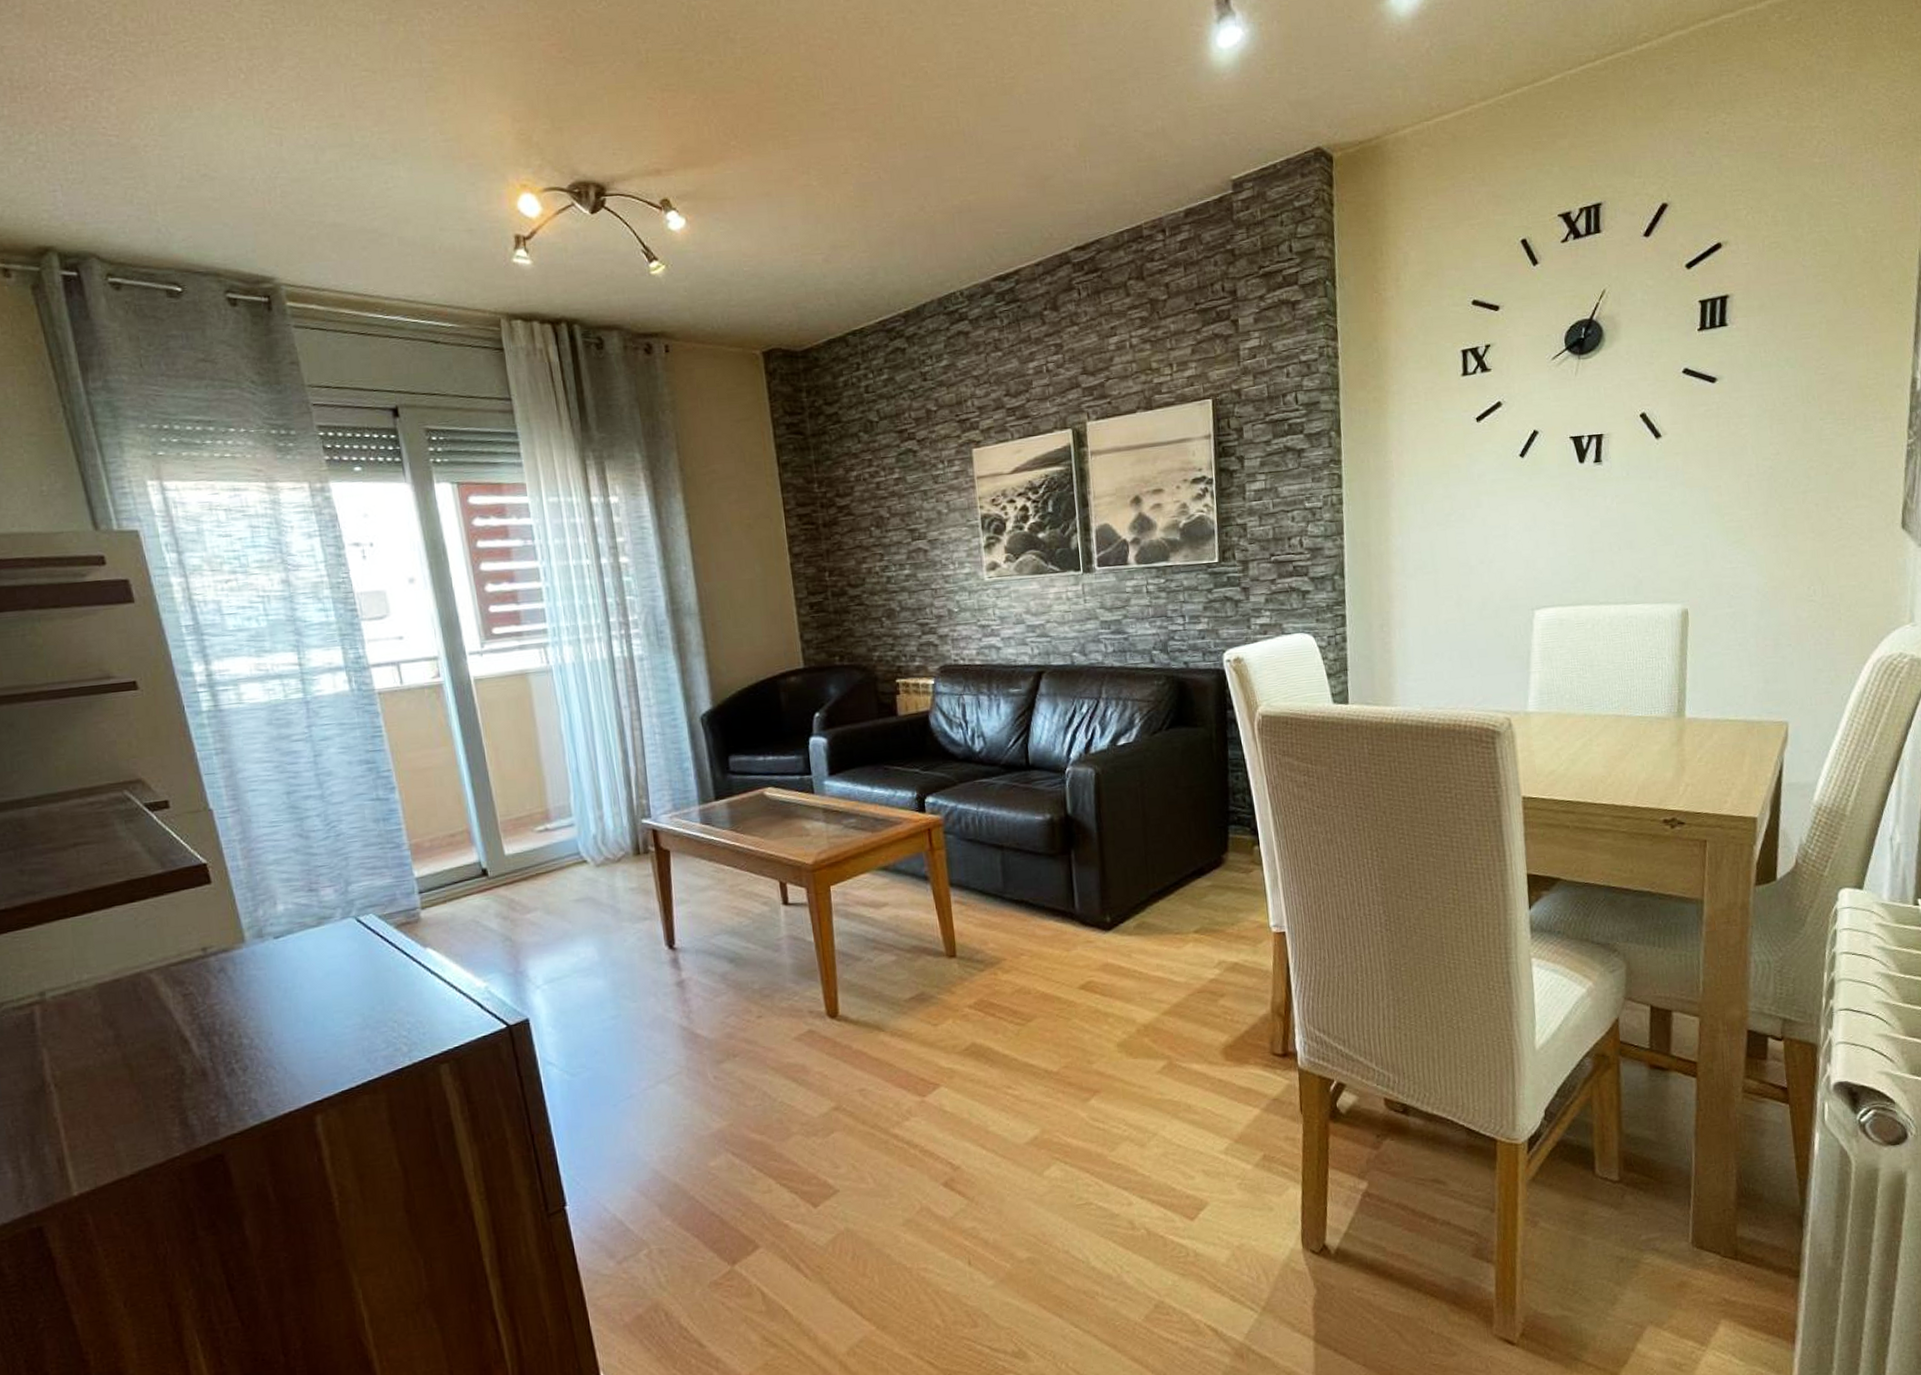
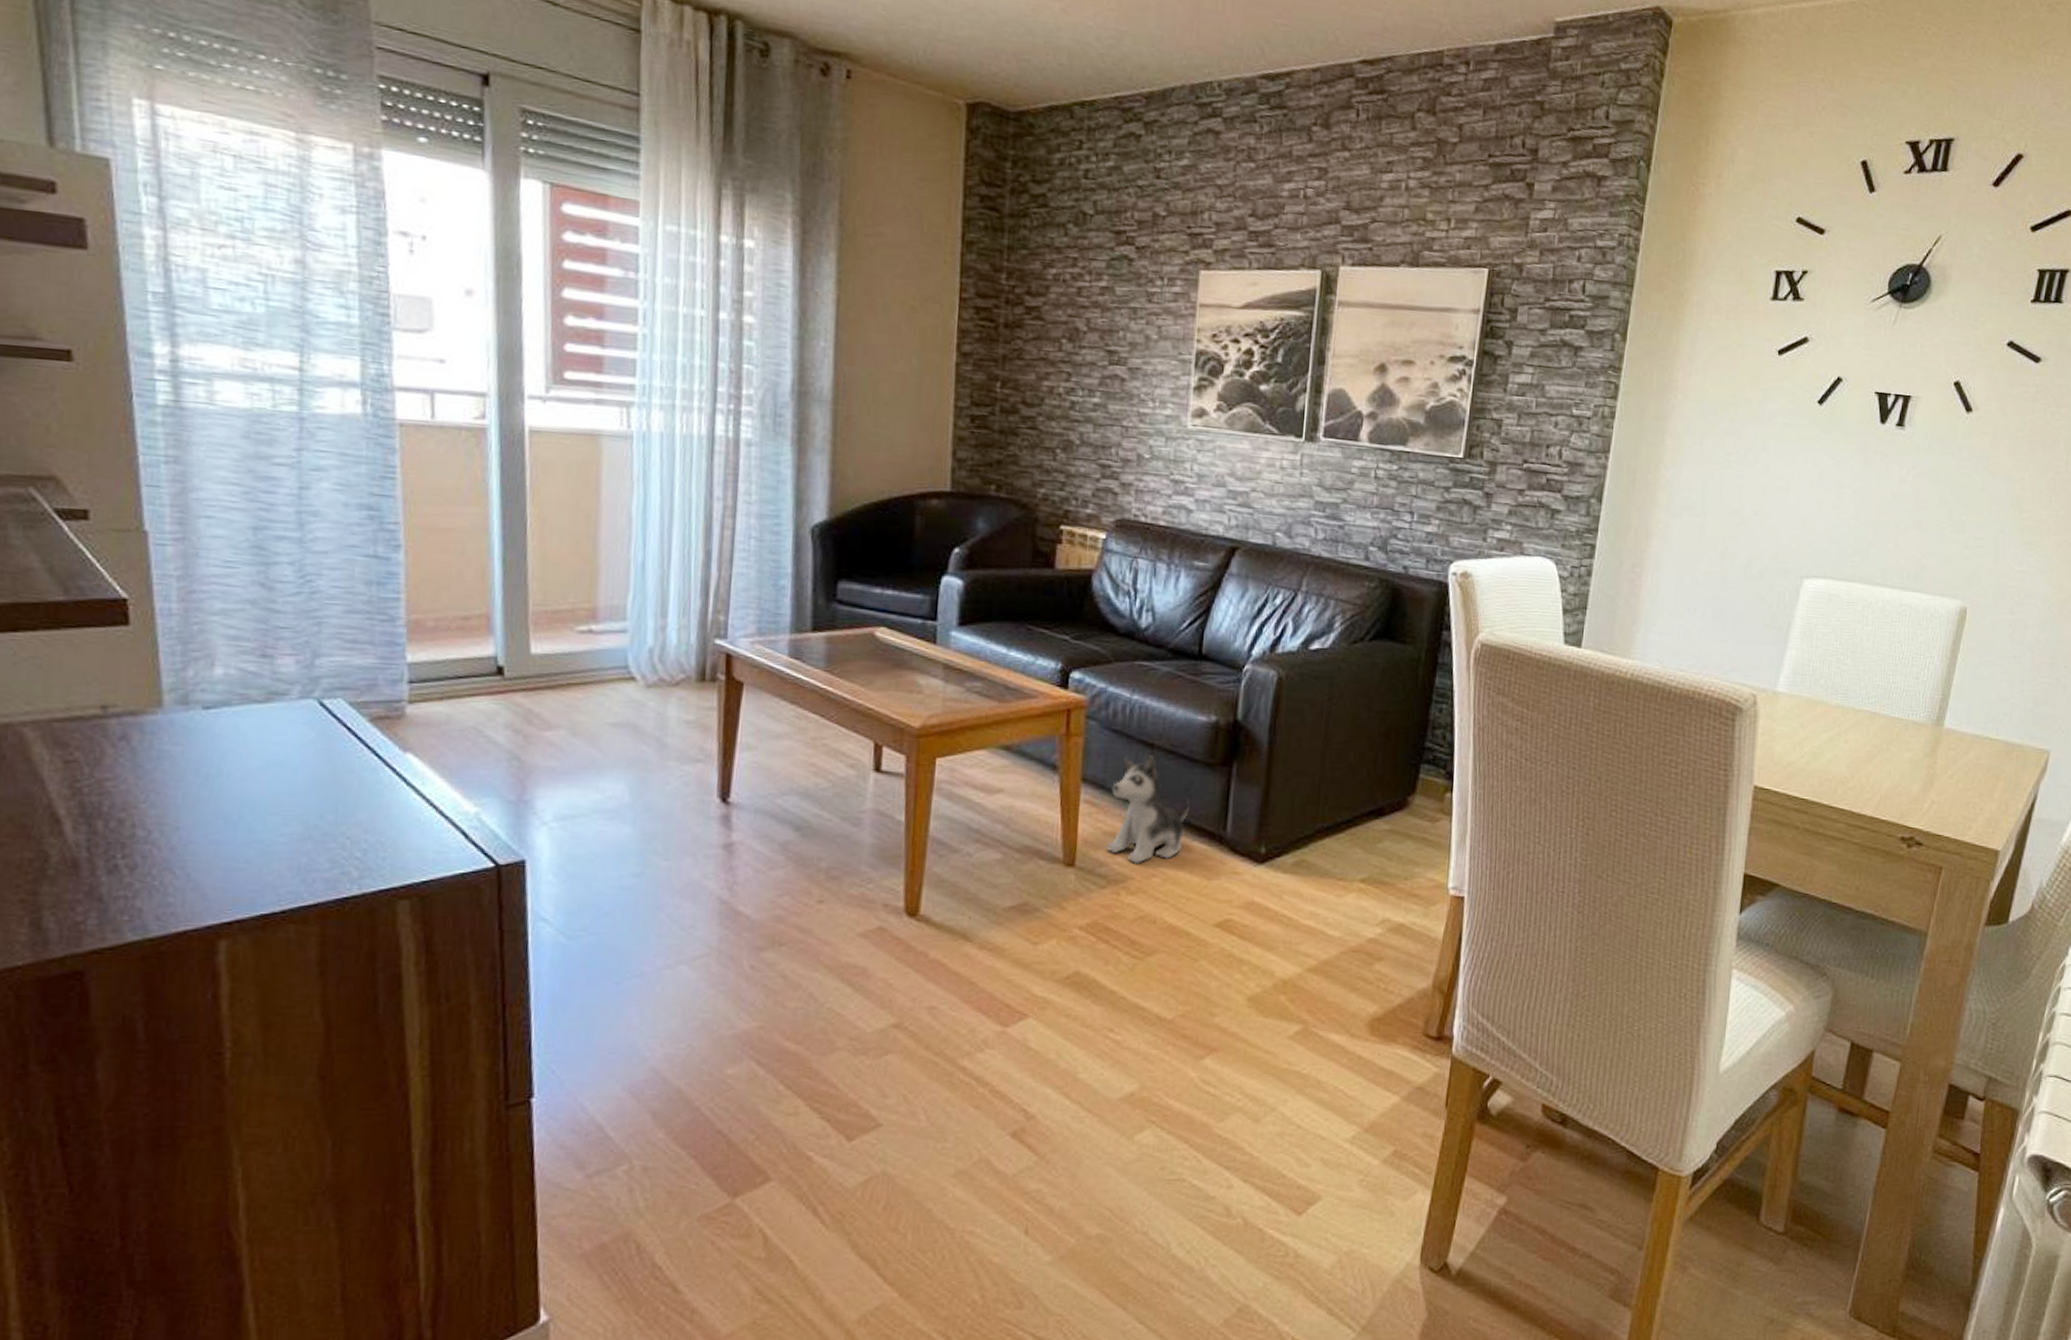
plush toy: none [975,855,1042,947] -> present [1105,755,1190,864]

